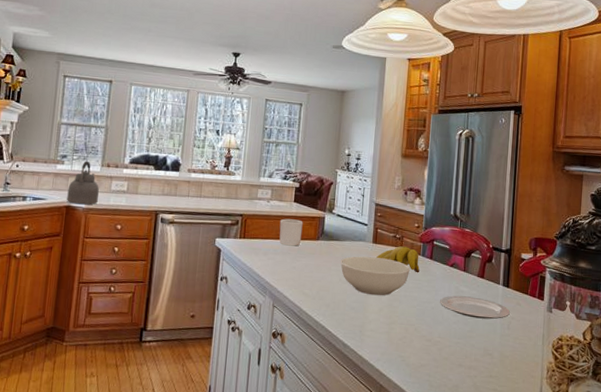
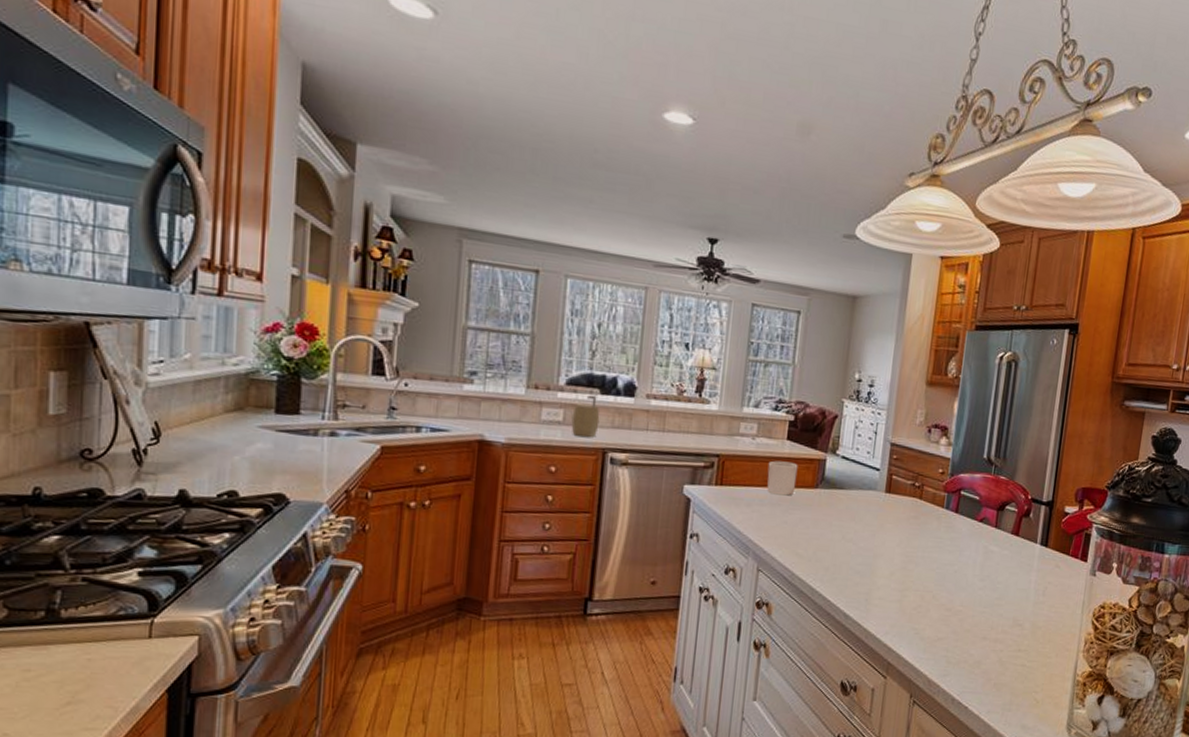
kettle: present [67,161,99,205] -> none [479,380,524,439]
soap dispenser: none [132,170,154,203] -> present [571,395,600,437]
bowl: present [340,256,411,296] -> none [843,508,931,557]
banana: present [376,246,420,273] -> none [889,496,942,530]
plate: present [440,295,510,320] -> none [964,556,1047,585]

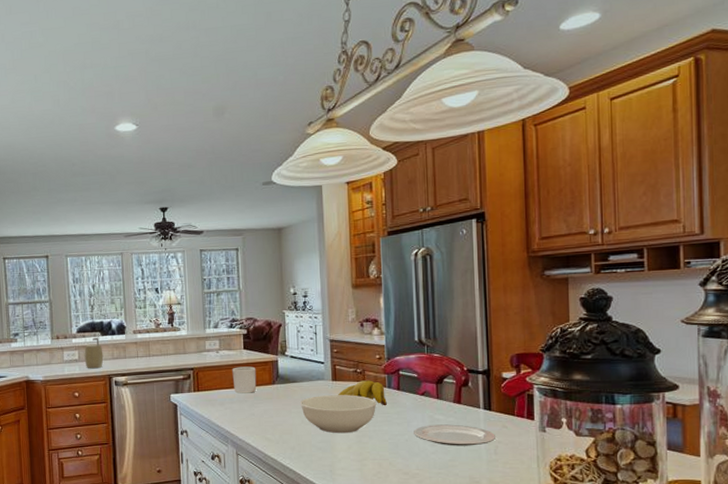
bowl: none [843,508,931,557] -> present [299,395,377,434]
banana: none [889,496,942,530] -> present [338,380,387,406]
plate: none [964,556,1047,585] -> present [414,424,495,446]

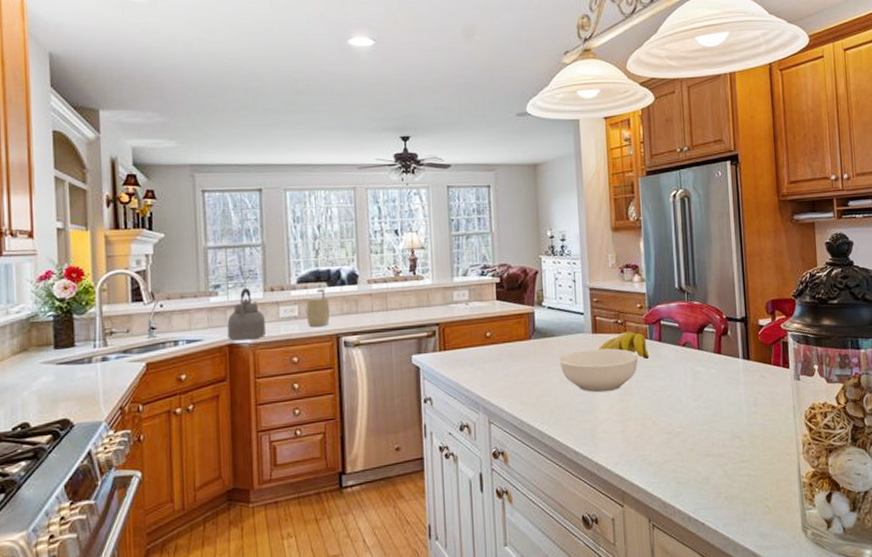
kettle: none [24,336,53,378] -> present [227,287,265,341]
mug: present [232,366,257,394] -> none [483,319,511,351]
plate: present [414,424,495,446] -> none [676,376,754,400]

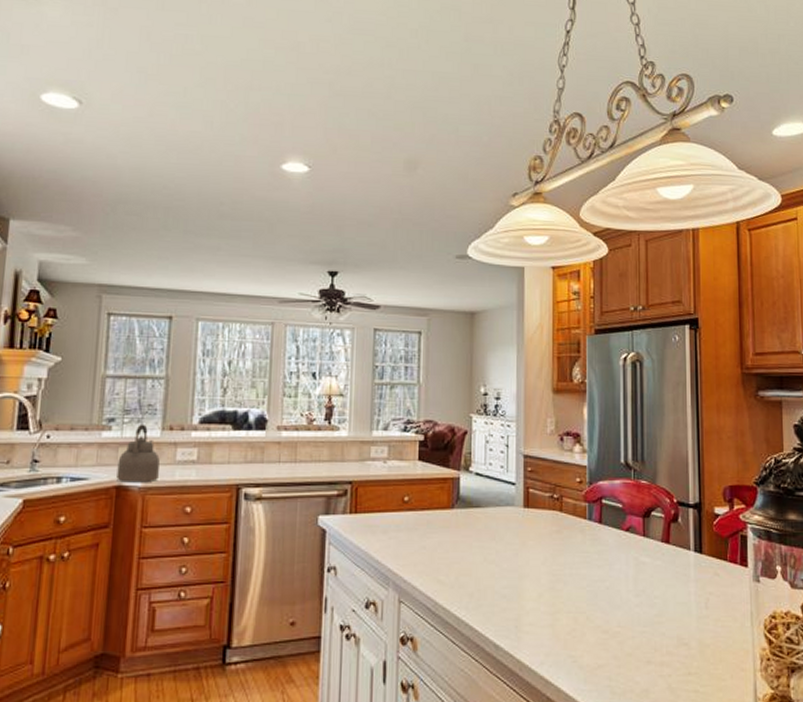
soap dispenser: present [306,288,330,327] -> none [205,431,233,475]
bowl: present [558,348,639,393] -> none [483,526,575,577]
banana: present [599,331,649,360] -> none [530,509,586,543]

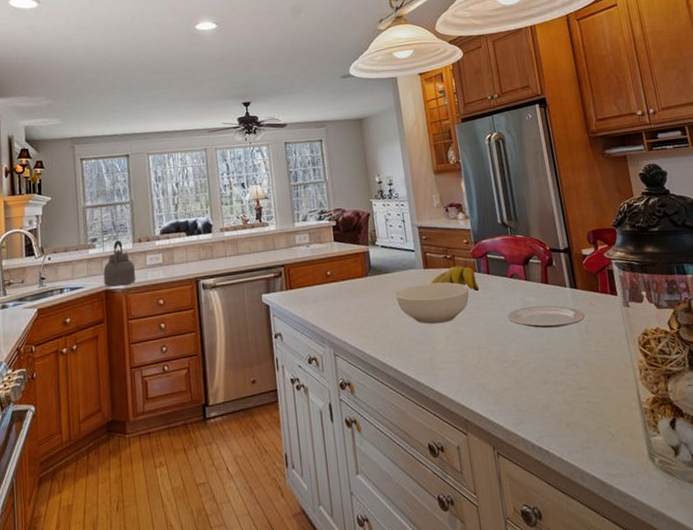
bowl: none [483,526,575,577] -> present [394,282,470,324]
banana: none [530,509,586,543] -> present [431,266,479,292]
plate: none [616,569,706,597] -> present [507,305,585,329]

